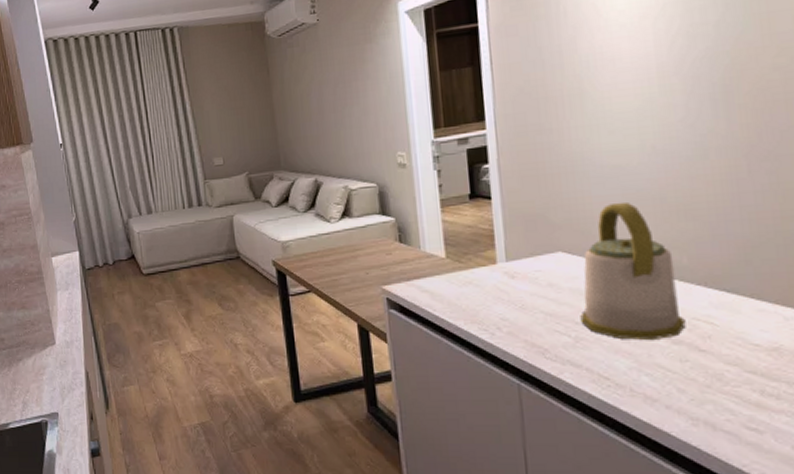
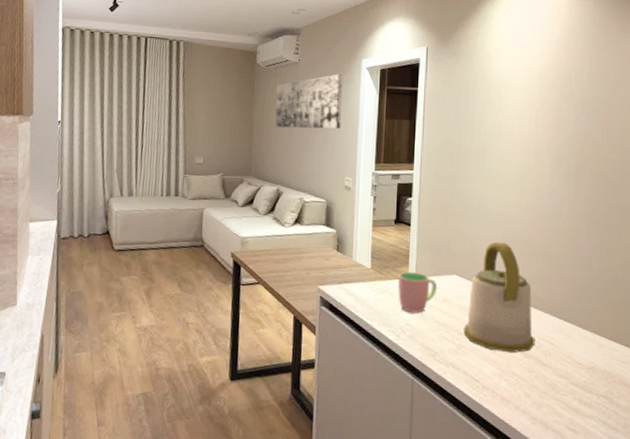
wall art: none [295,26,383,107] -> present [275,74,342,129]
cup: none [482,254,538,305] -> present [397,271,438,314]

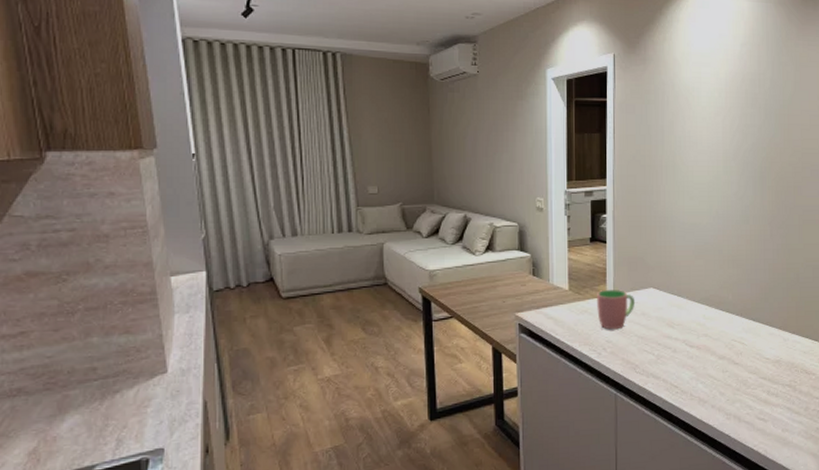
wall art: present [275,74,342,129] -> none [454,86,528,148]
kettle: present [463,242,535,353] -> none [662,251,728,357]

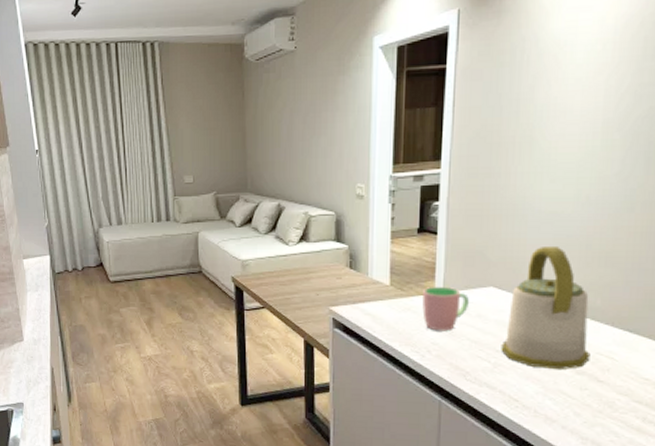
kettle: none [662,251,728,357] -> present [501,245,591,370]

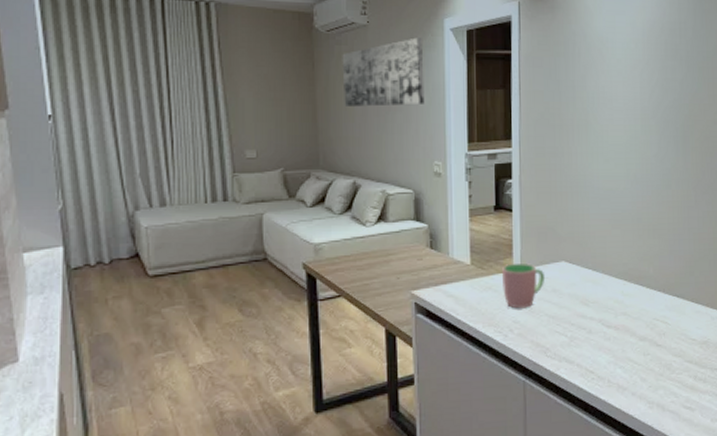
wall art: none [270,59,350,133] -> present [342,37,425,107]
kettle: present [501,245,591,370] -> none [575,220,649,339]

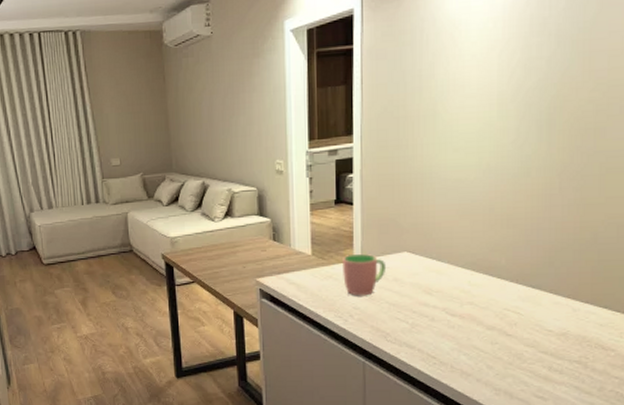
wall art: present [342,37,425,107] -> none [189,42,266,114]

